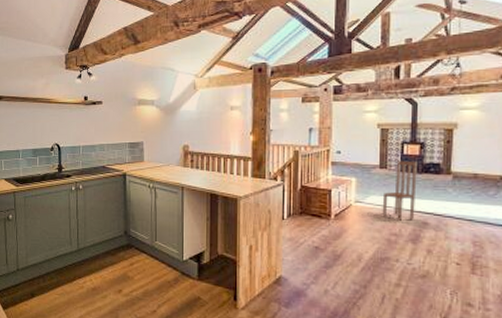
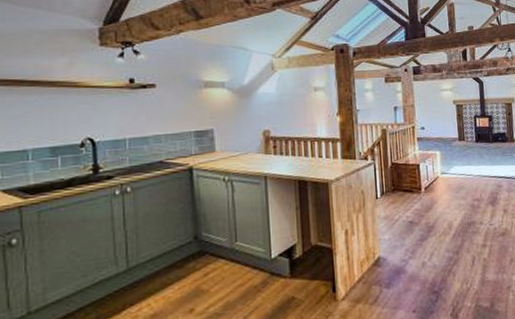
chair: present [382,160,417,222] -> none [464,132,491,188]

